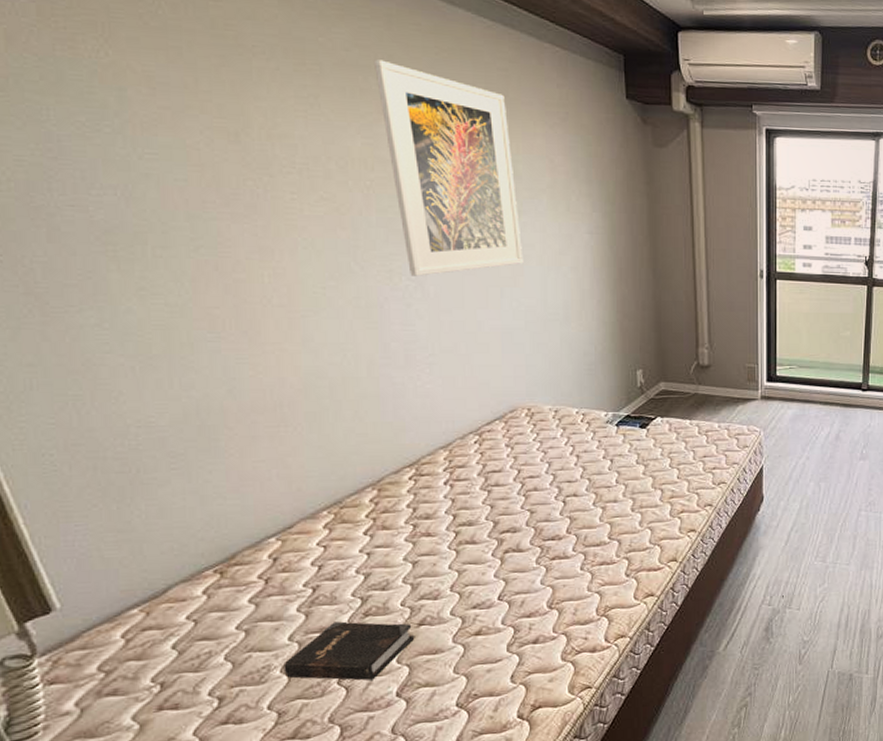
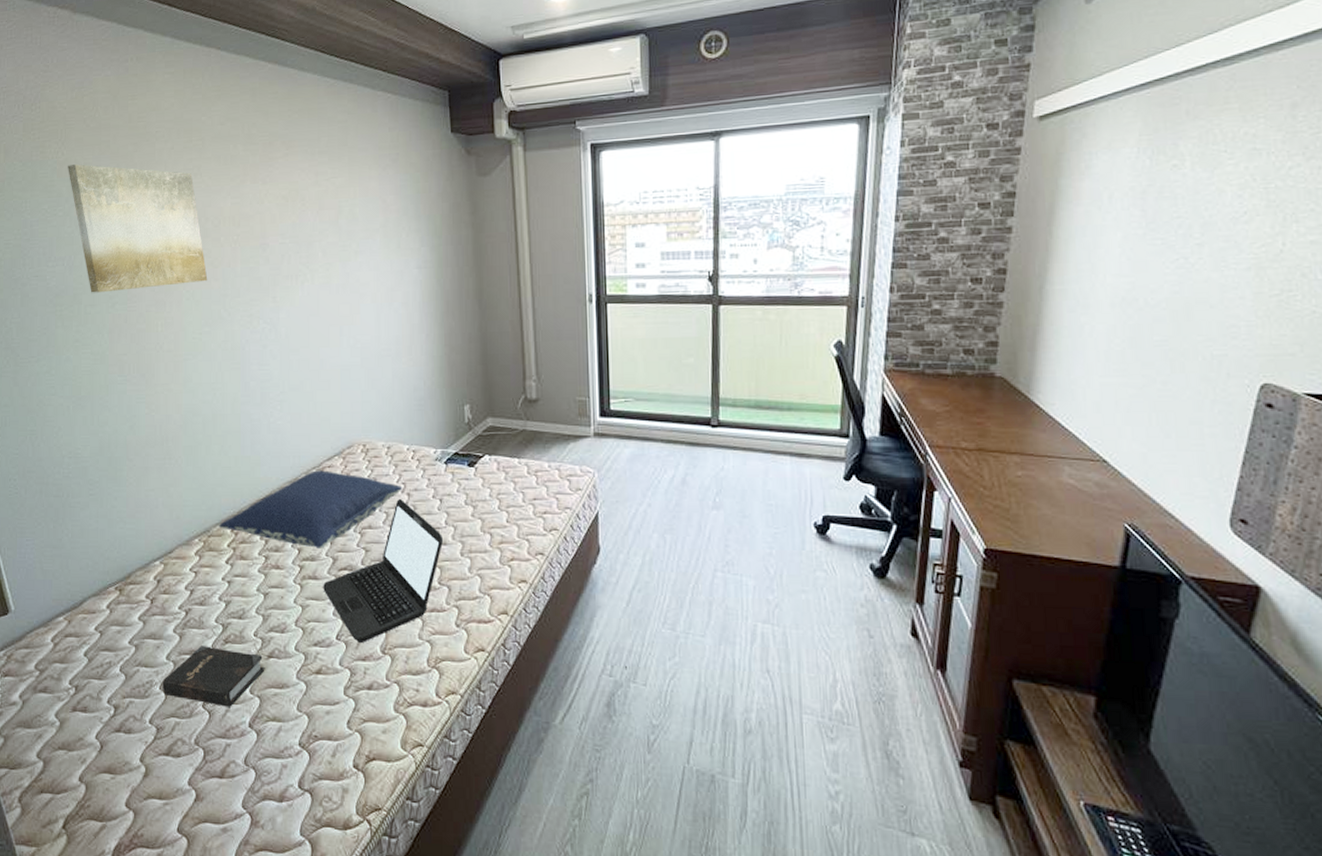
wall art: none [116,69,332,233] -> present [68,164,208,293]
pillow: none [354,435,571,514] -> present [219,470,403,550]
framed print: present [375,59,524,276] -> none [242,128,360,319]
laptop: none [483,460,614,602] -> present [323,498,444,644]

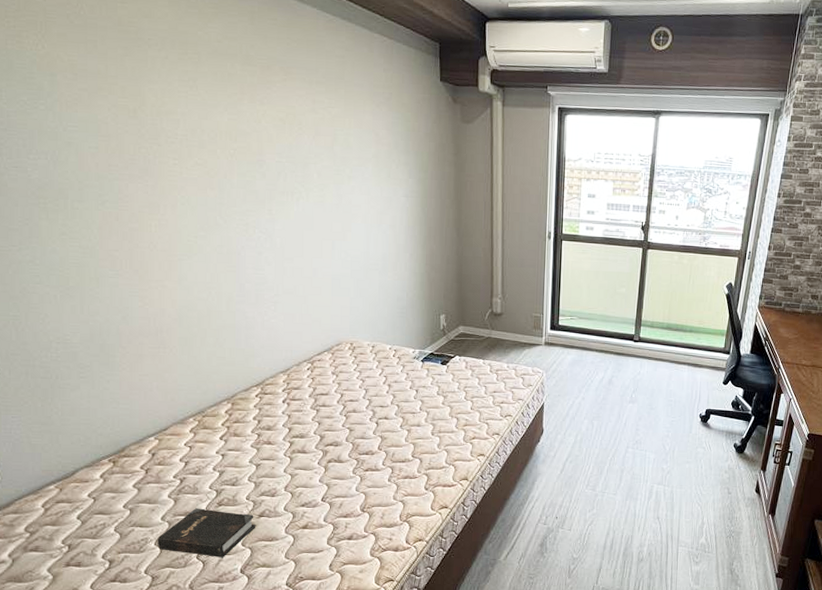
wall art: present [68,164,208,293] -> none [49,59,204,190]
pillow: present [219,470,403,550] -> none [213,363,384,429]
laptop: present [323,498,444,644] -> none [311,388,418,504]

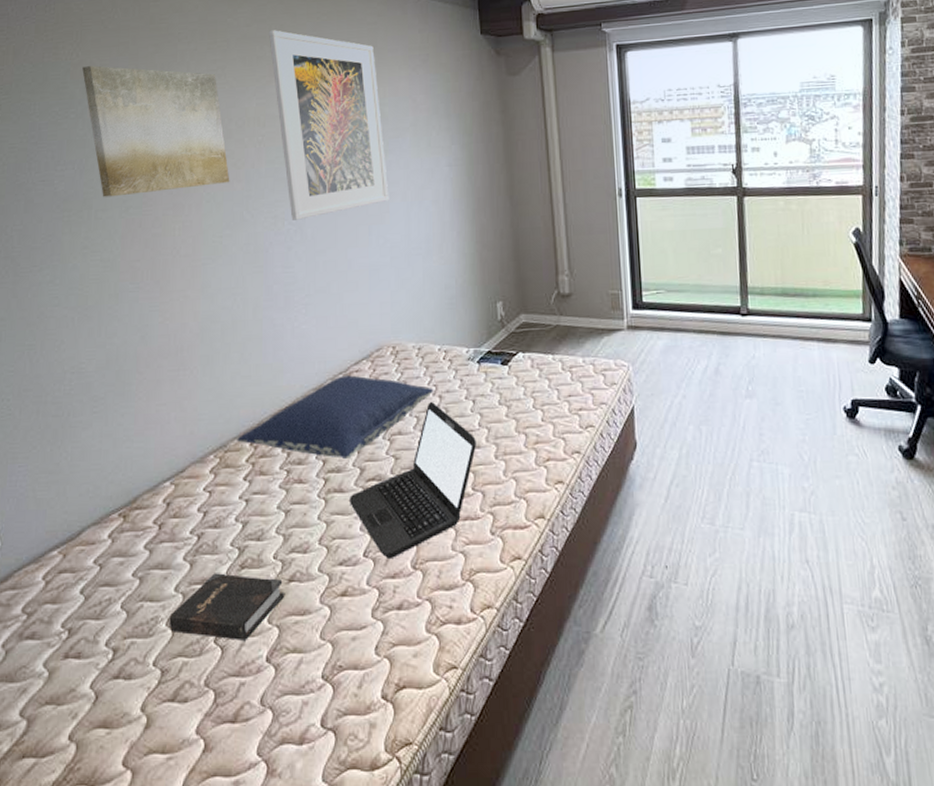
wall art: none [49,59,204,190] -> present [82,65,230,197]
pillow: none [213,363,384,429] -> present [237,375,434,460]
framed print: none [240,49,352,230] -> present [269,30,389,220]
laptop: none [311,388,418,504] -> present [350,401,477,560]

